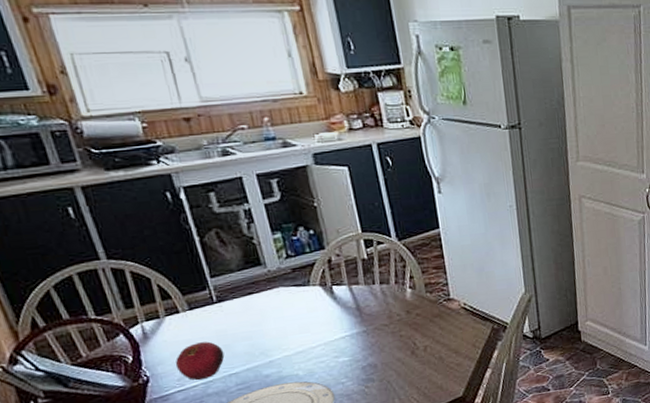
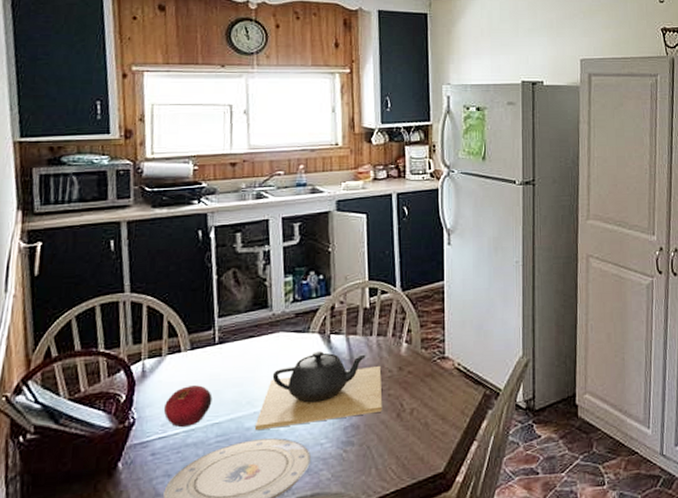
teapot: none [272,302,397,377] -> present [254,351,383,431]

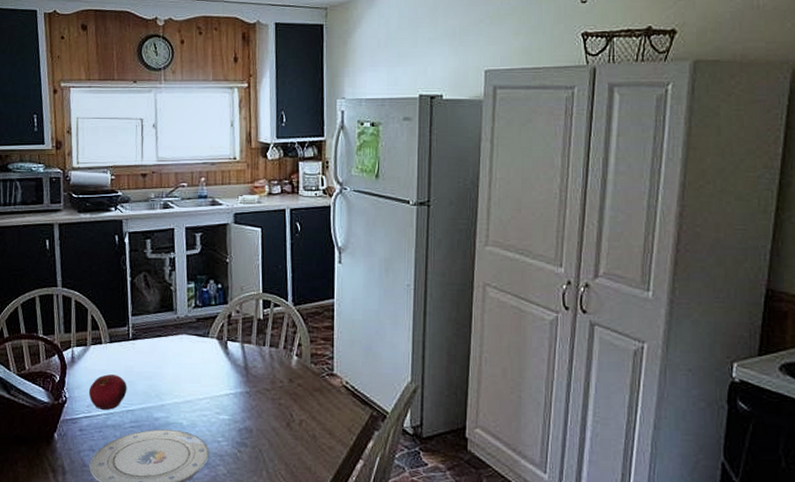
teapot: present [254,351,383,431] -> none [162,355,274,422]

